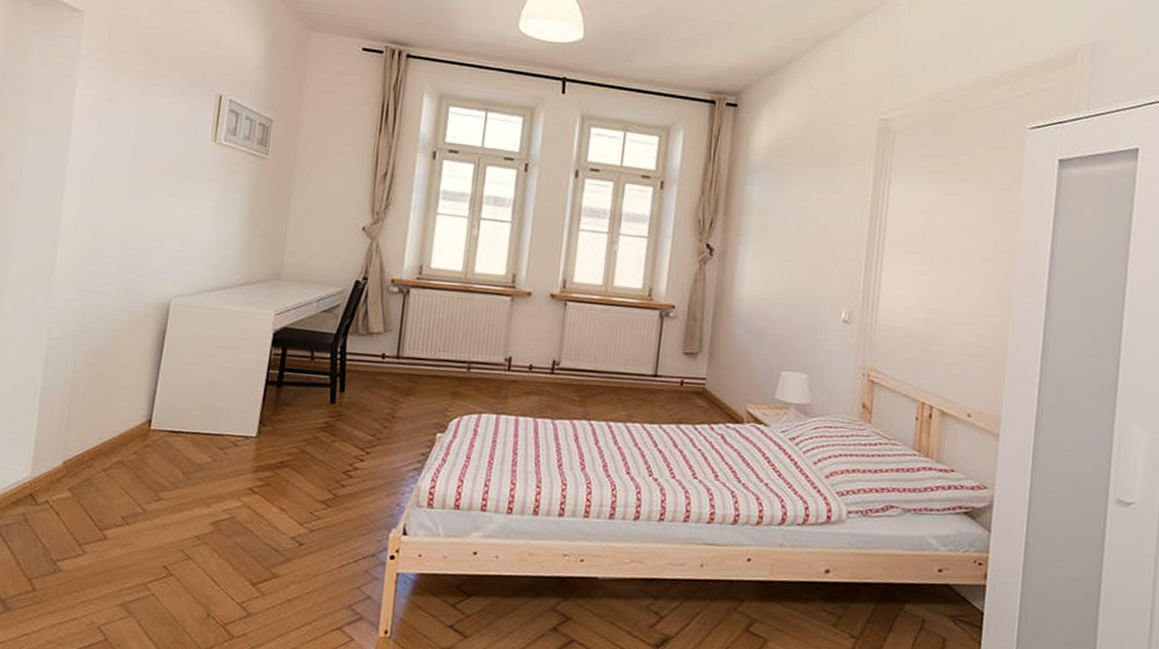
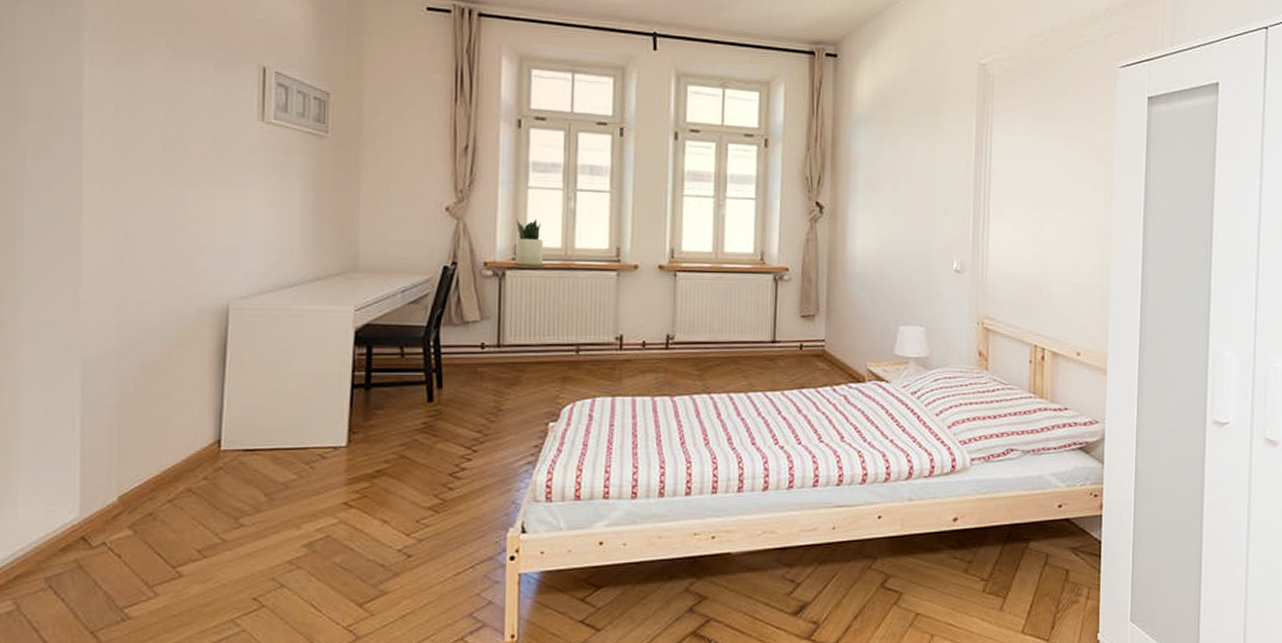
planter: none [417,242,446,288] -> present [513,219,545,267]

